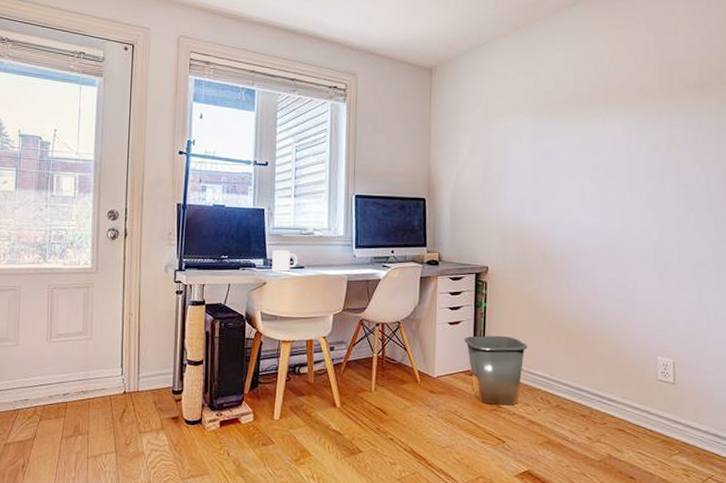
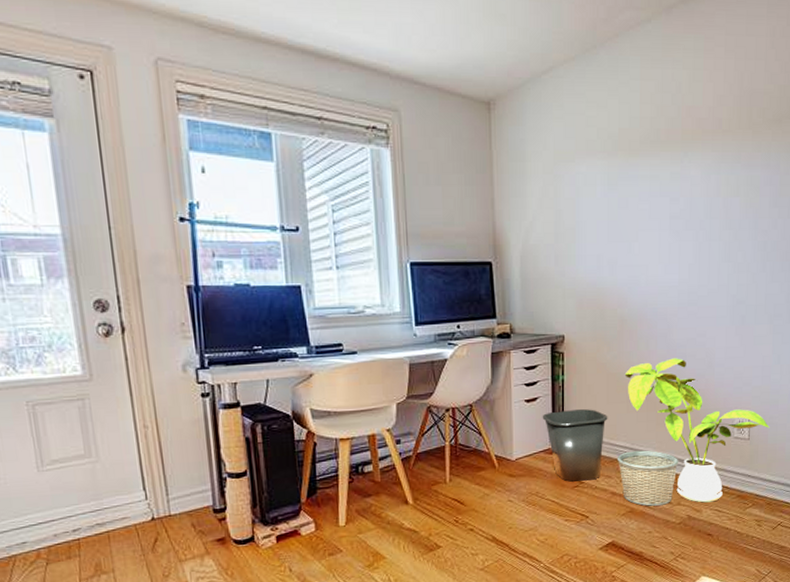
mug: present [272,249,298,272] -> none [316,334,348,360]
basket: none [535,381,599,440] -> present [616,450,679,506]
house plant: none [545,296,697,444] -> present [624,358,770,503]

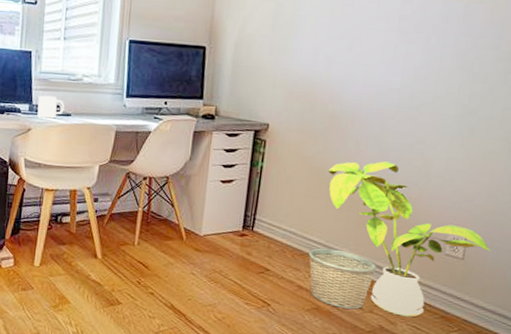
mug: none [316,334,348,360] -> present [37,95,65,119]
waste bin: present [542,408,608,482] -> none [235,195,304,269]

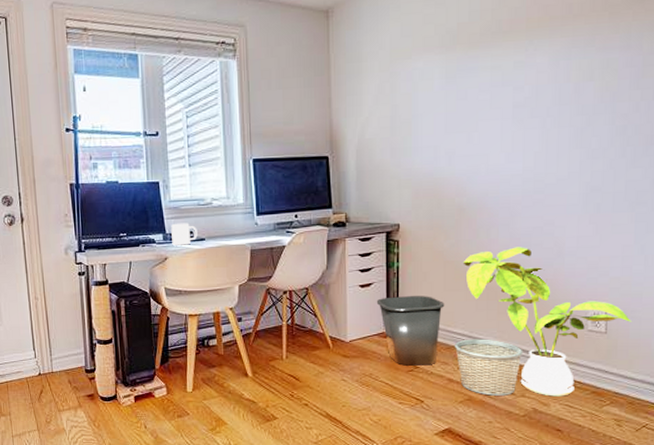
waste bin: none [235,195,304,269] -> present [376,295,445,366]

